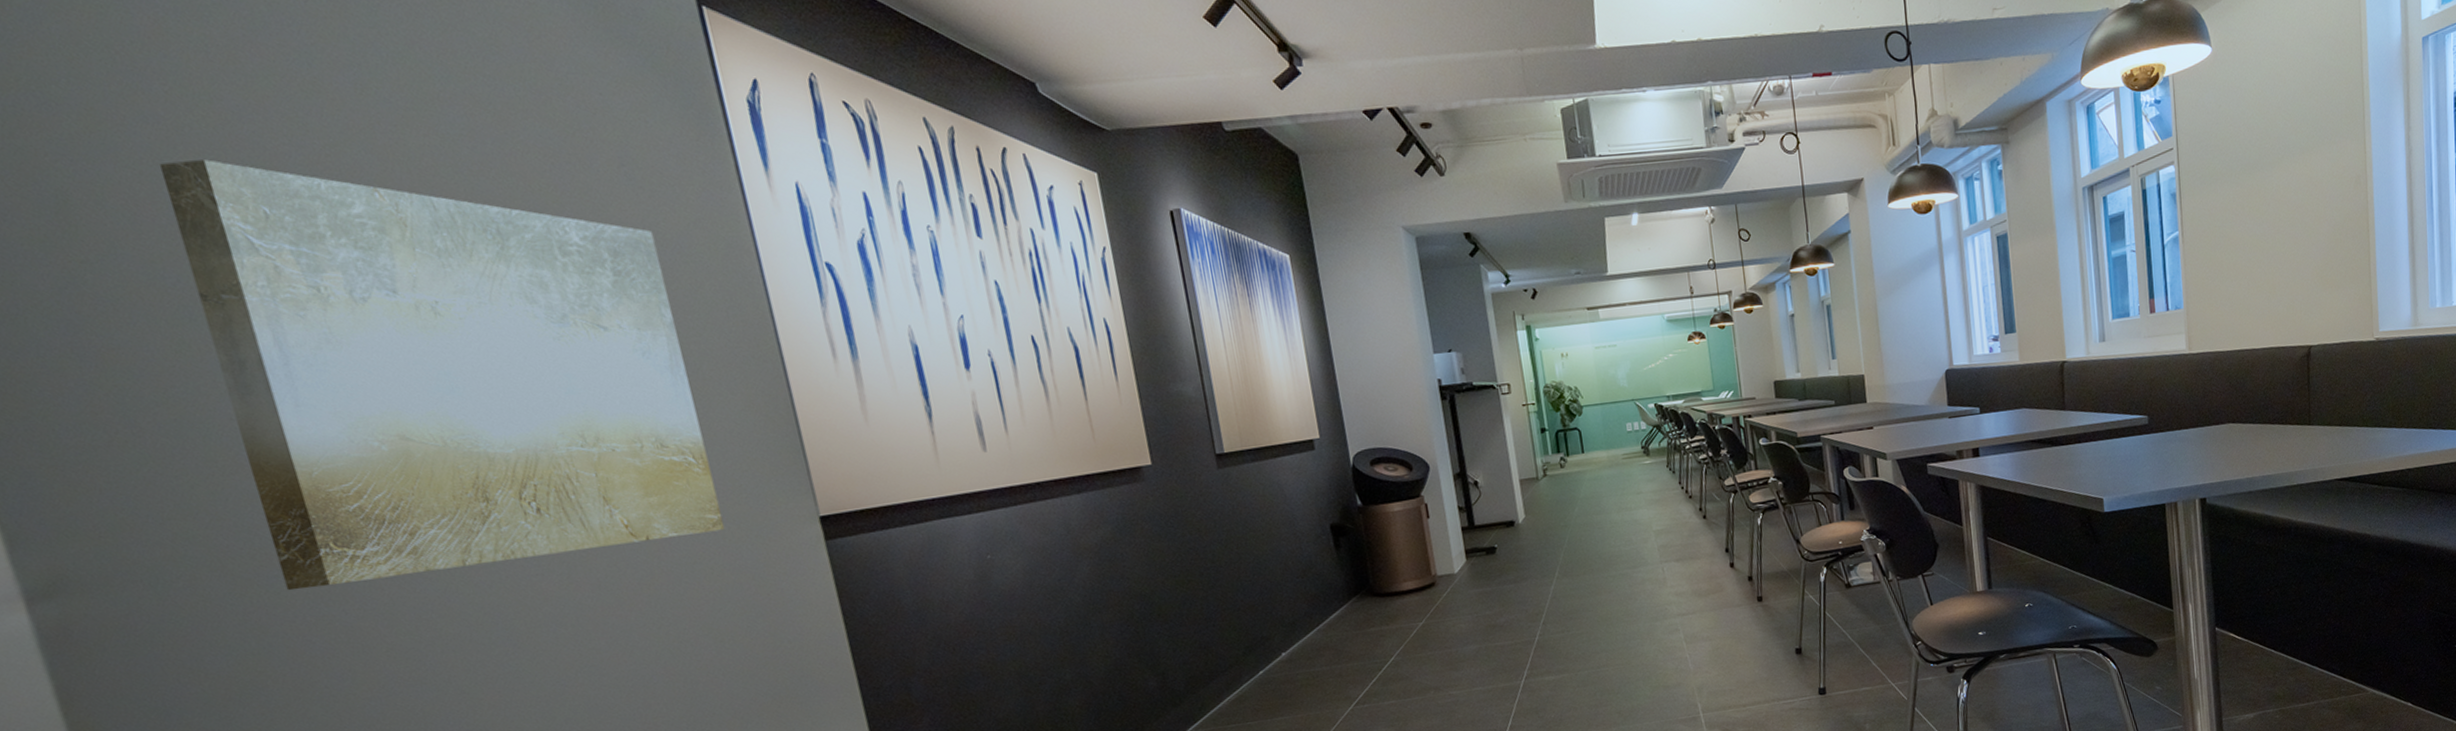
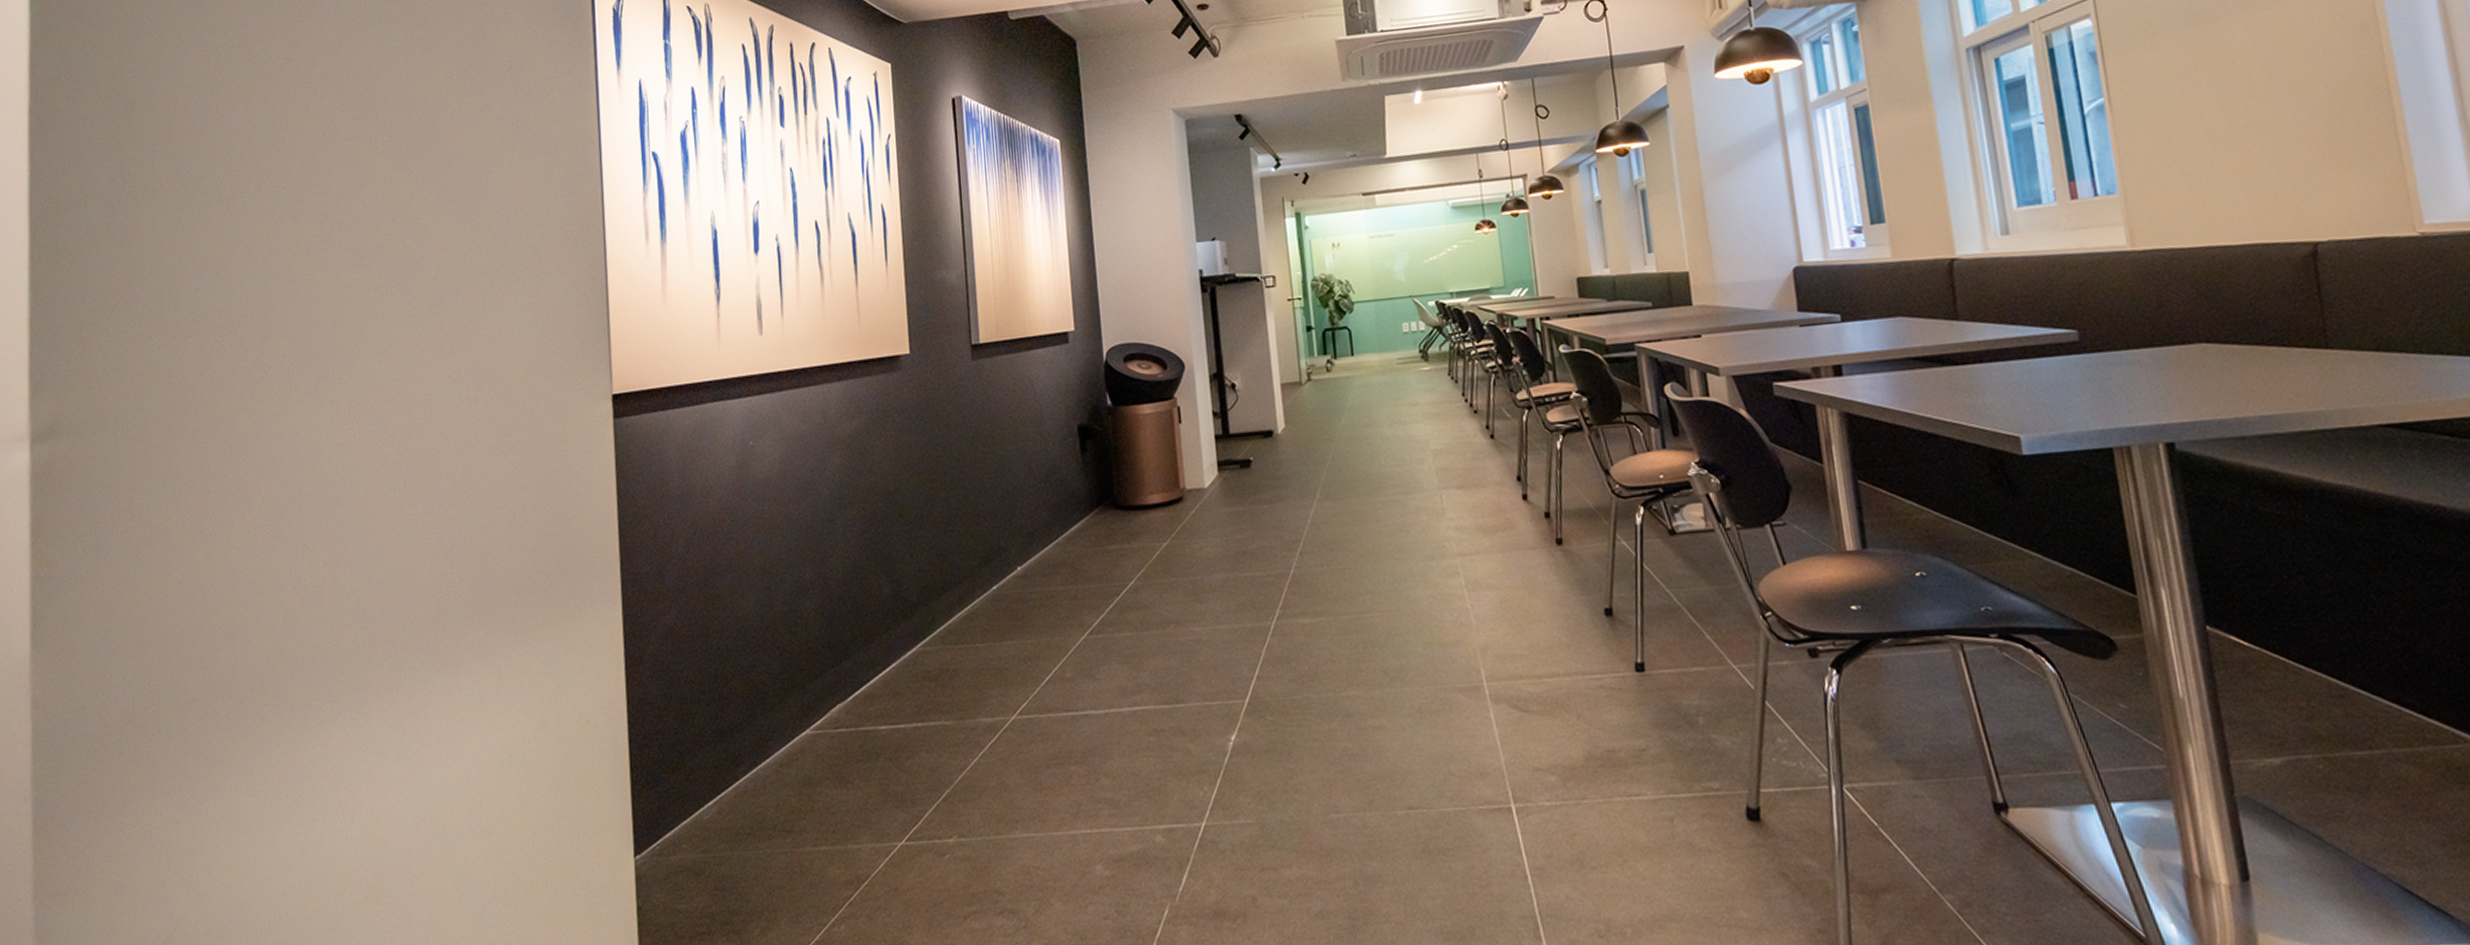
wall art: present [159,159,726,591] -> none [196,73,534,443]

